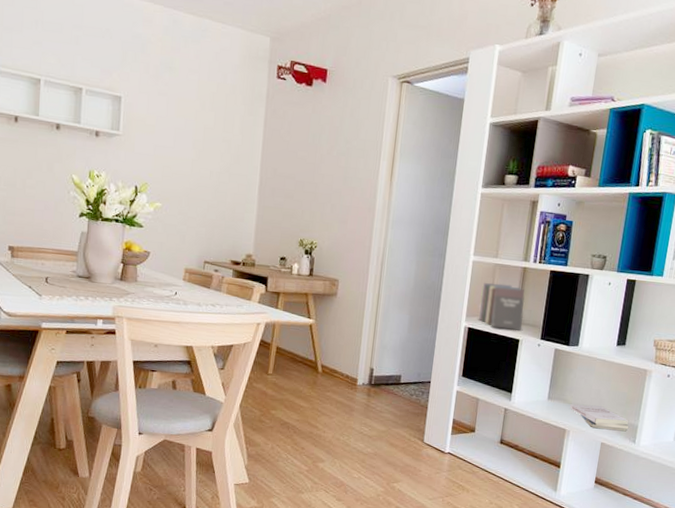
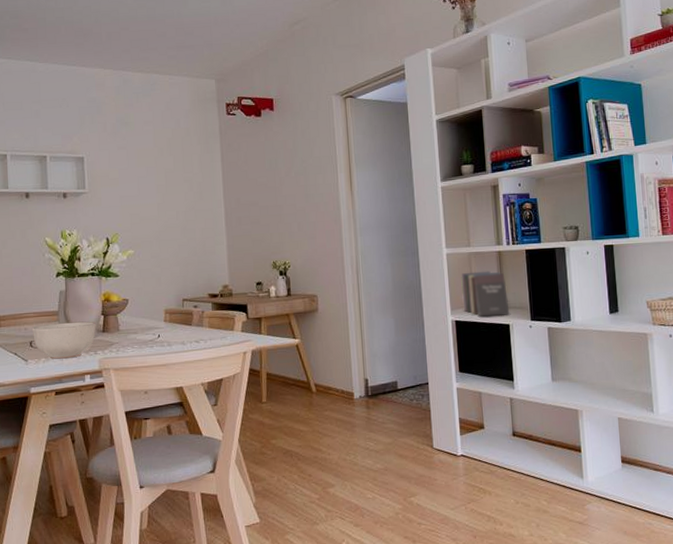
bowl: none [49,262,115,300] -> present [31,321,96,359]
books: present [570,403,629,432] -> none [577,379,642,403]

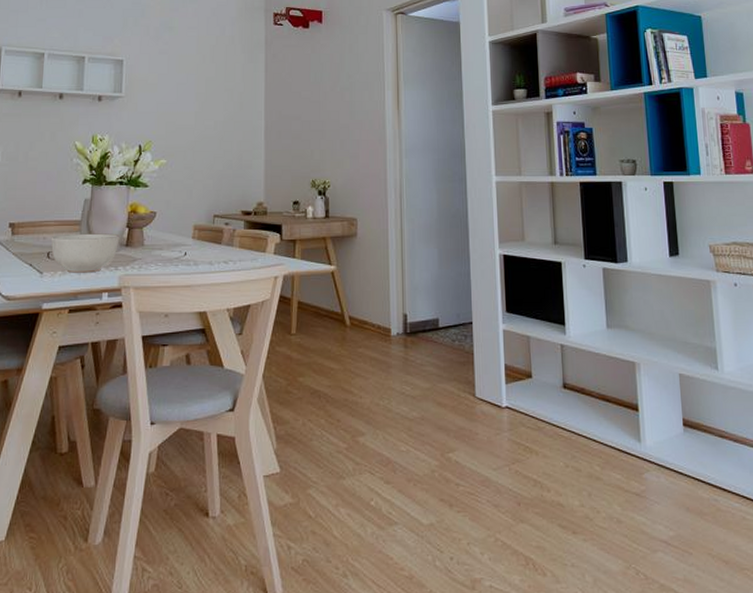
books: present [461,271,510,317] -> none [510,202,562,253]

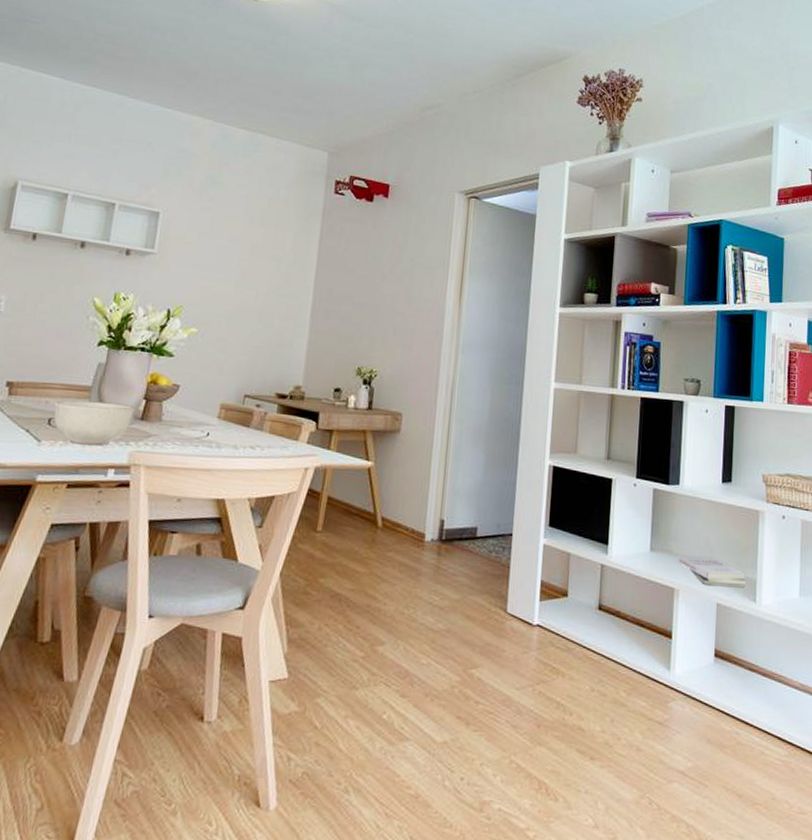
books: none [634,329,706,357] -> present [677,555,746,588]

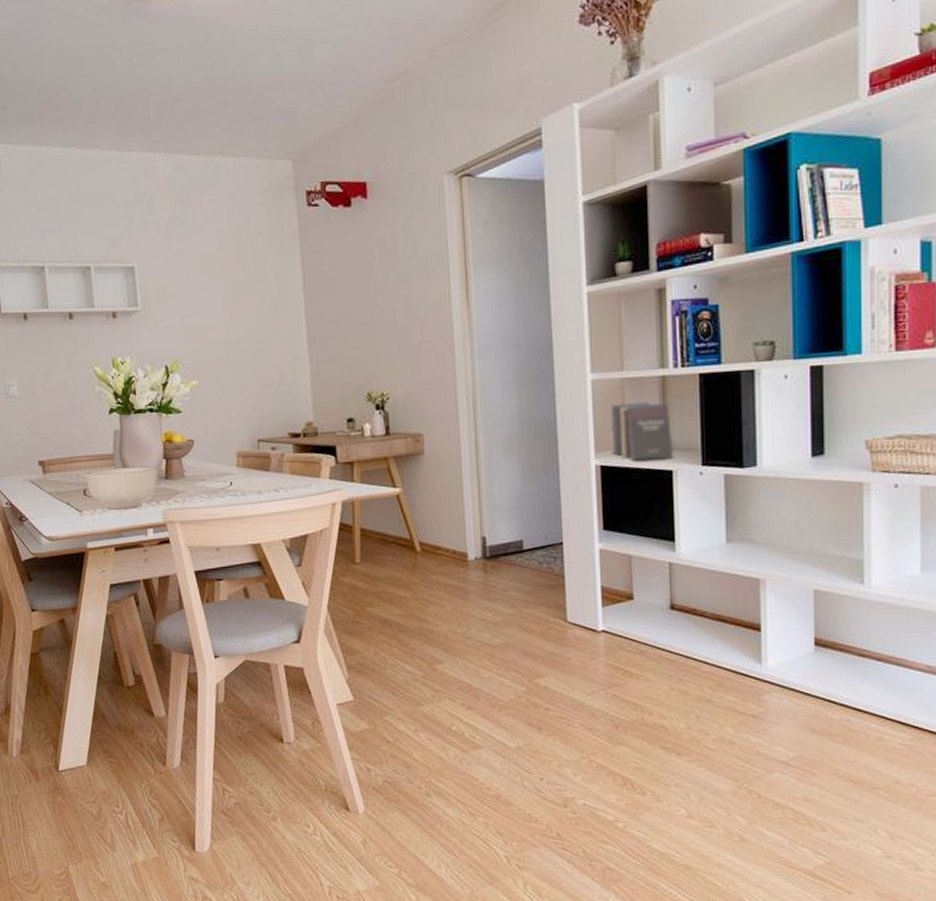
books: none [563,412,615,469] -> present [610,401,674,462]
books: present [677,555,746,588] -> none [760,541,849,571]

